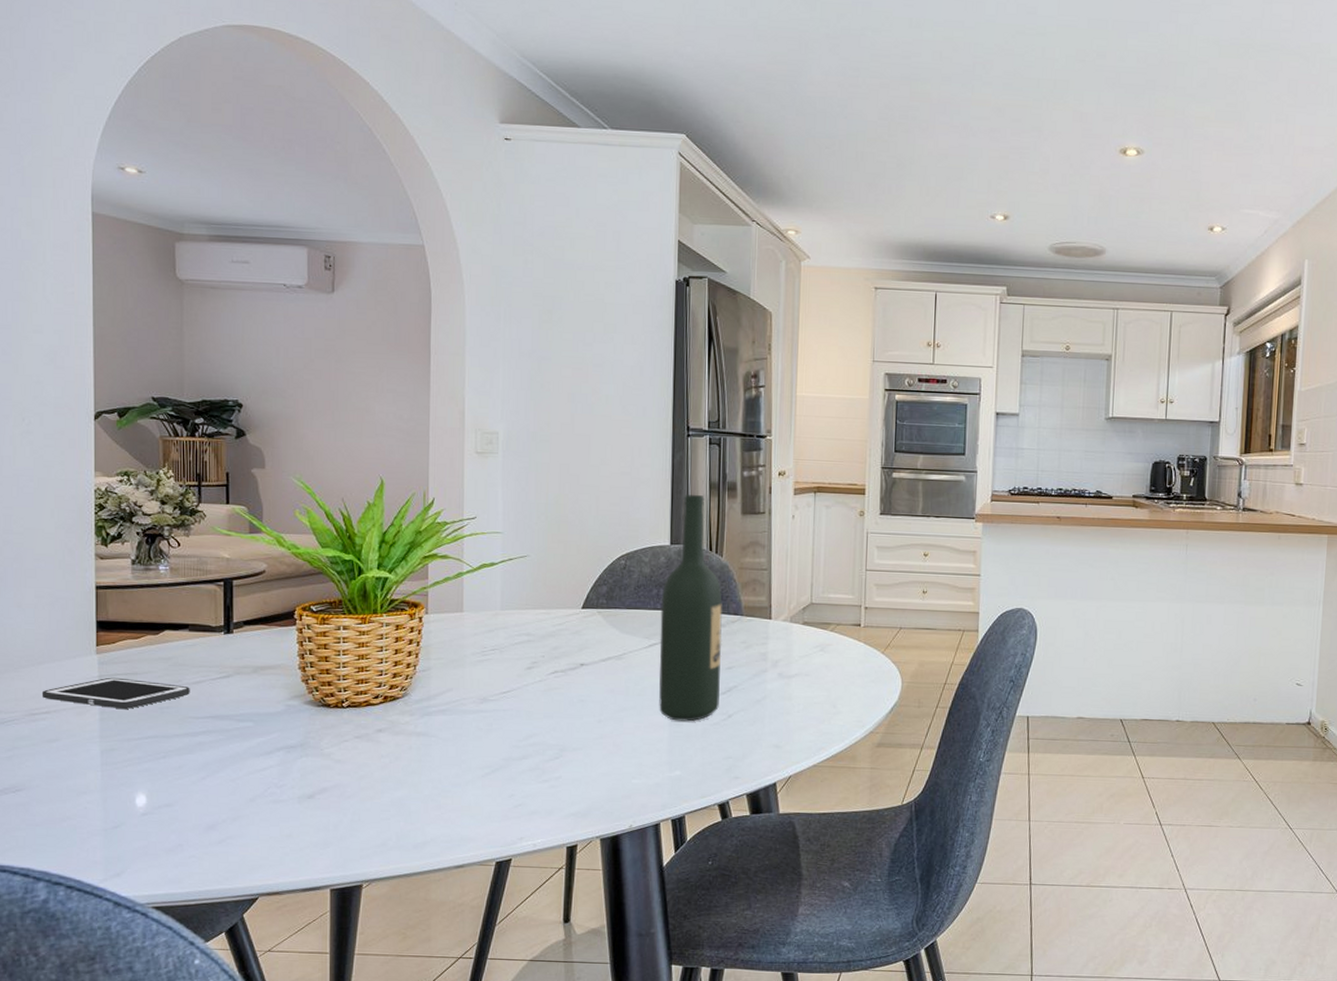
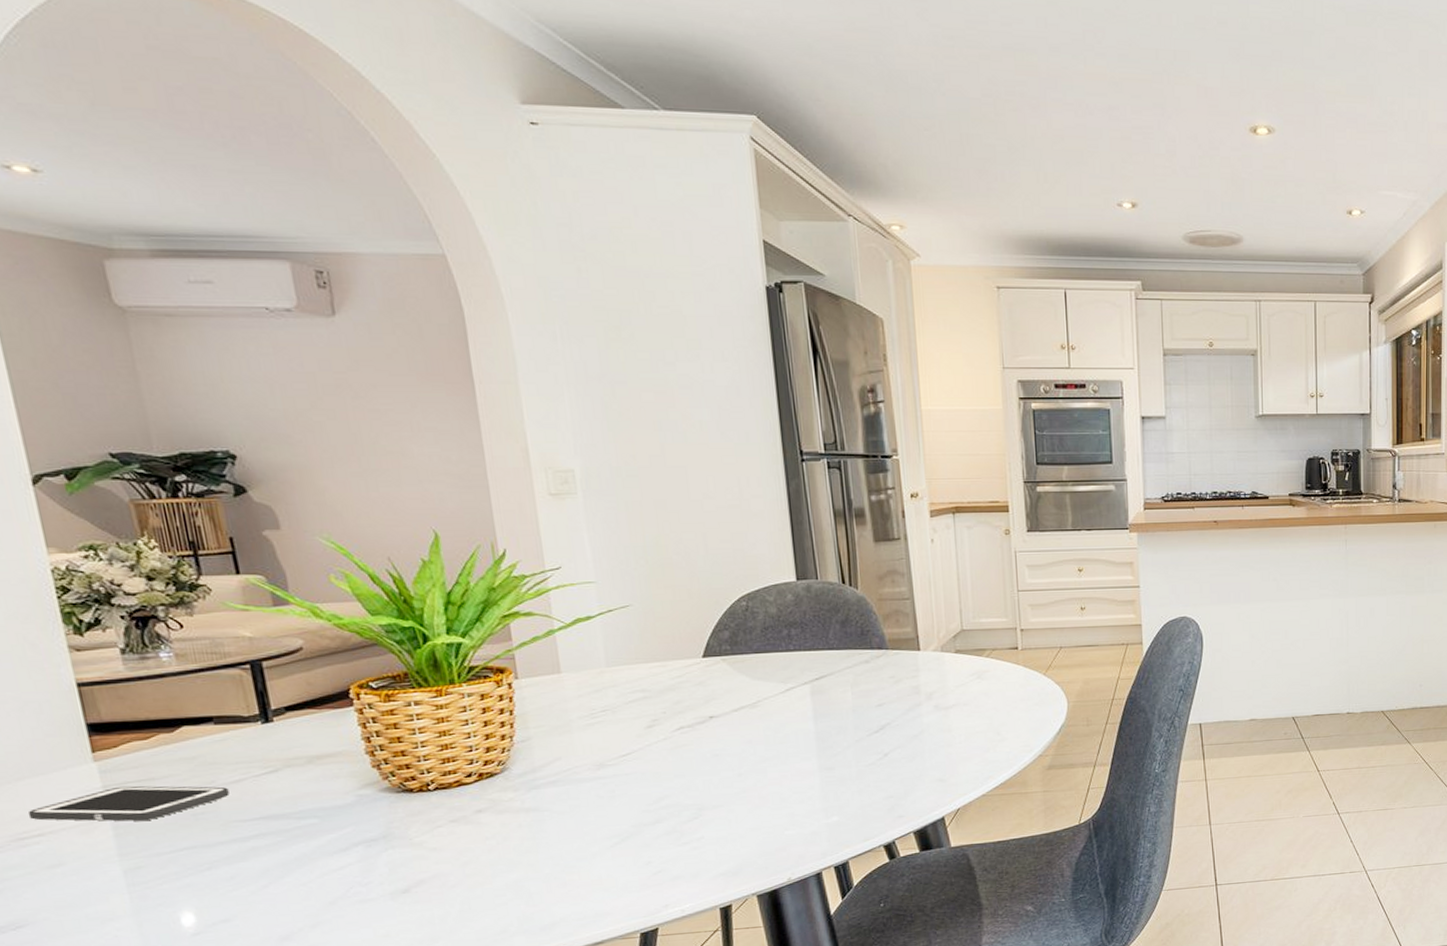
wine bottle: present [659,495,722,722] -> none [793,525,873,766]

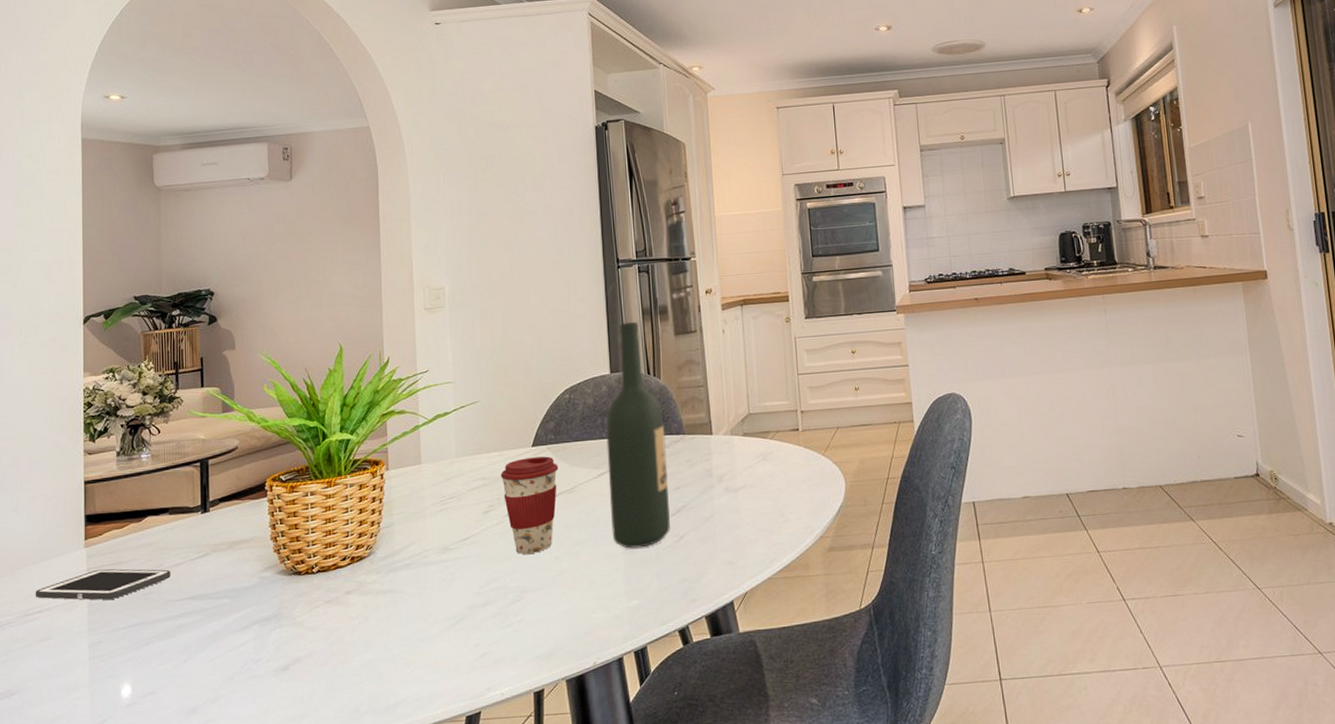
coffee cup: none [664,668,737,771] -> present [500,456,559,554]
wine bottle: none [793,525,873,766] -> present [606,322,670,549]

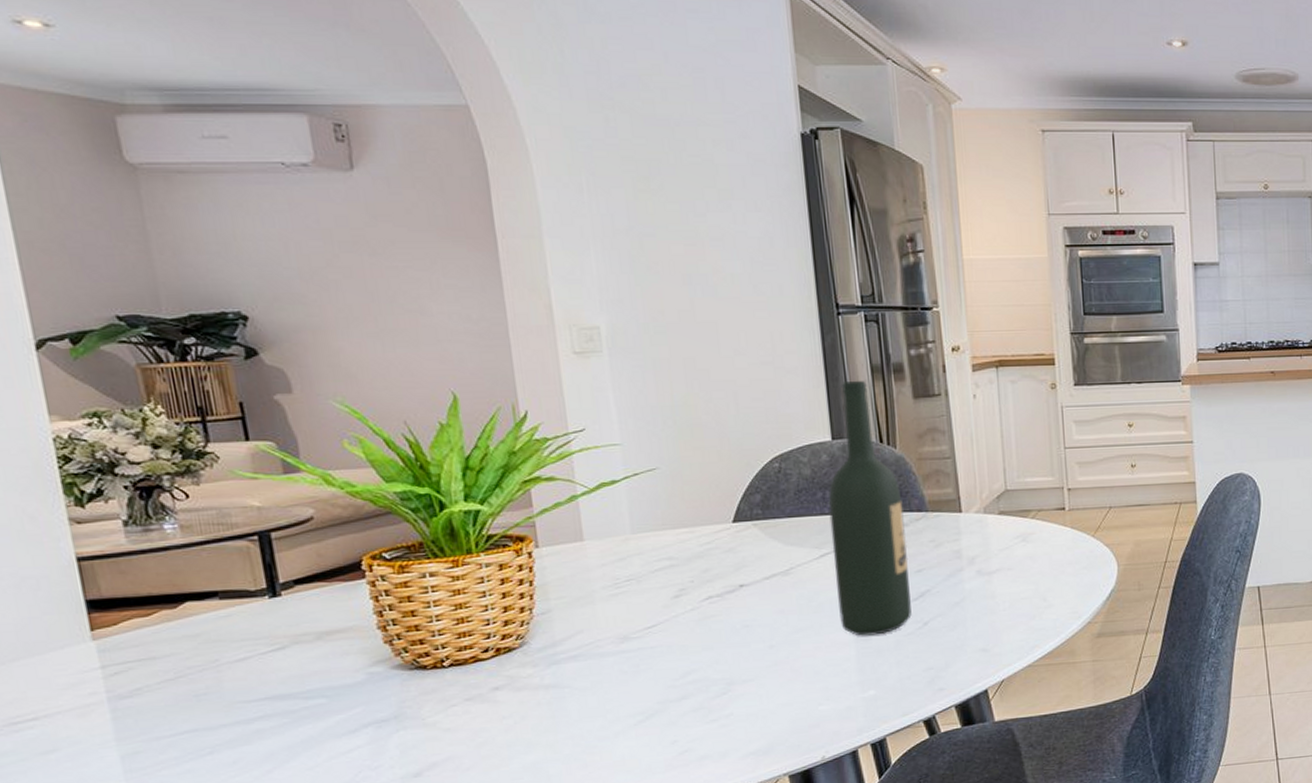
cell phone: present [35,568,171,600] -> none [21,665,234,704]
coffee cup: present [500,456,559,554] -> none [692,534,769,643]

